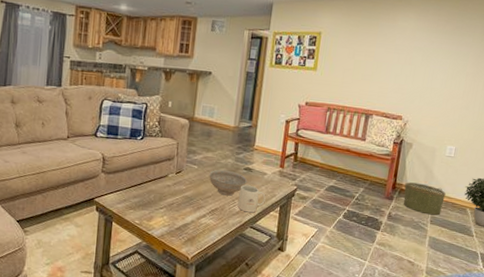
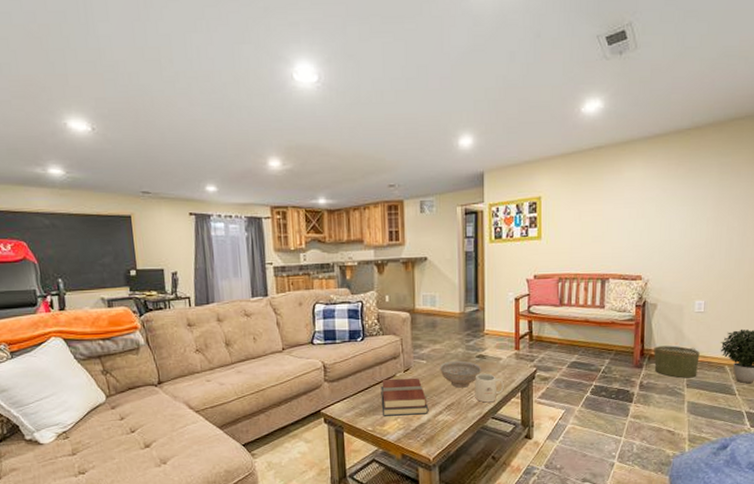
books: none [151,177,194,216] -> present [381,377,429,416]

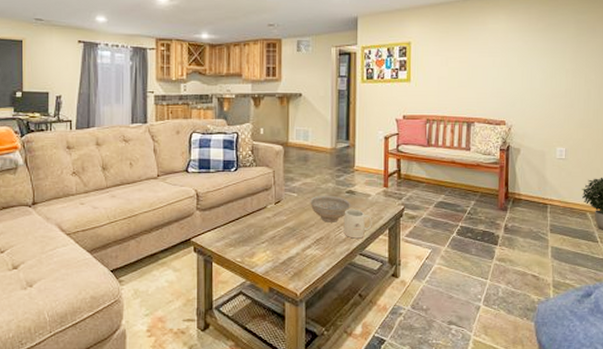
books: present [381,377,429,416] -> none [251,210,298,248]
basket: present [653,345,700,379] -> none [517,190,562,223]

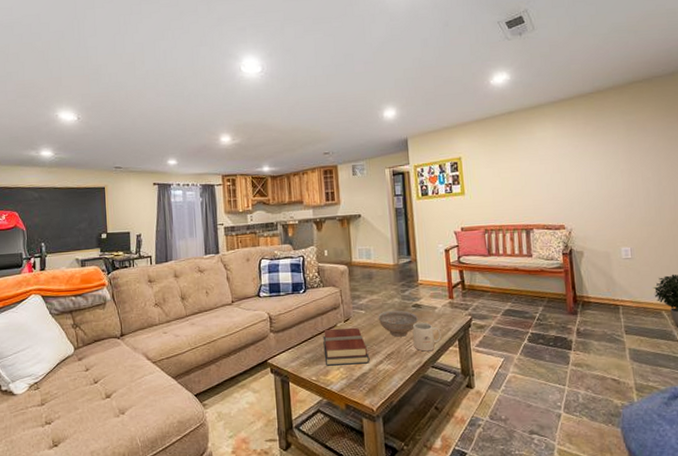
books: none [251,210,298,248] -> present [323,327,370,366]

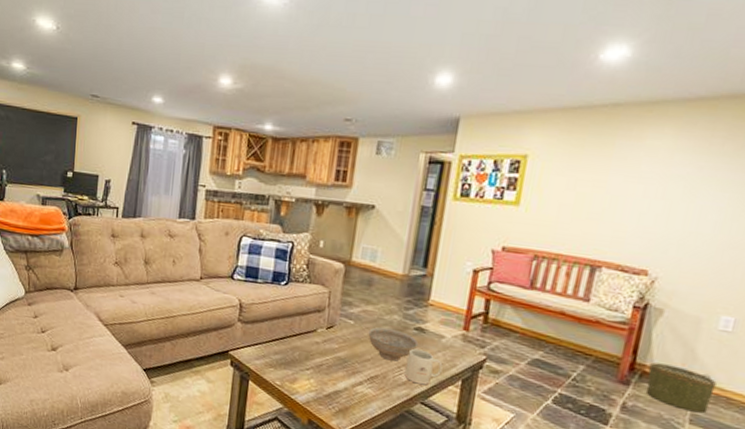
books: present [323,327,370,366] -> none [295,332,348,382]
basket: none [586,292,634,325] -> present [646,362,717,414]

